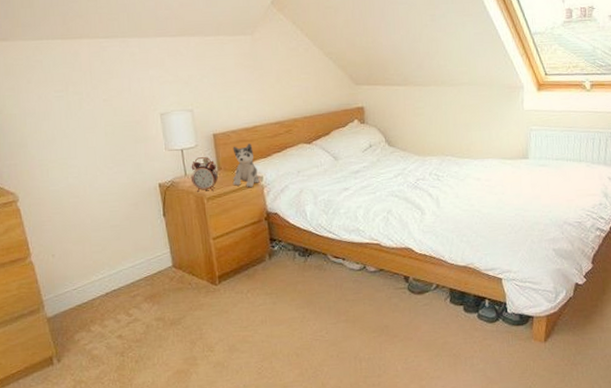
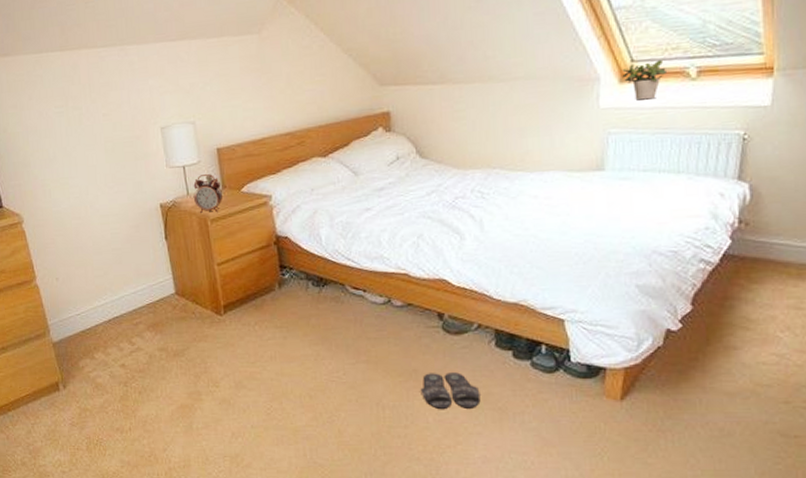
plush toy: present [232,144,260,188] -> none [238,158,268,209]
slippers: none [391,326,439,358] -> present [420,372,481,409]
potted plant: none [539,74,571,105] -> present [622,59,668,101]

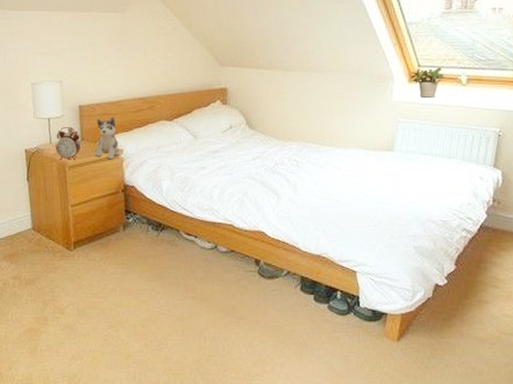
plush toy: none [238,158,268,209] -> present [94,117,120,160]
slippers: present [420,372,481,409] -> none [237,310,286,343]

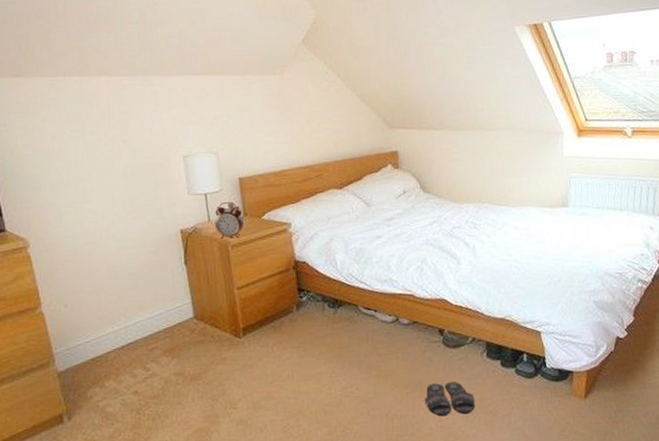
plush toy: present [94,117,120,160] -> none [259,188,288,236]
slippers: none [237,310,286,343] -> present [424,382,475,416]
potted plant: present [411,67,445,98] -> none [579,120,612,152]

